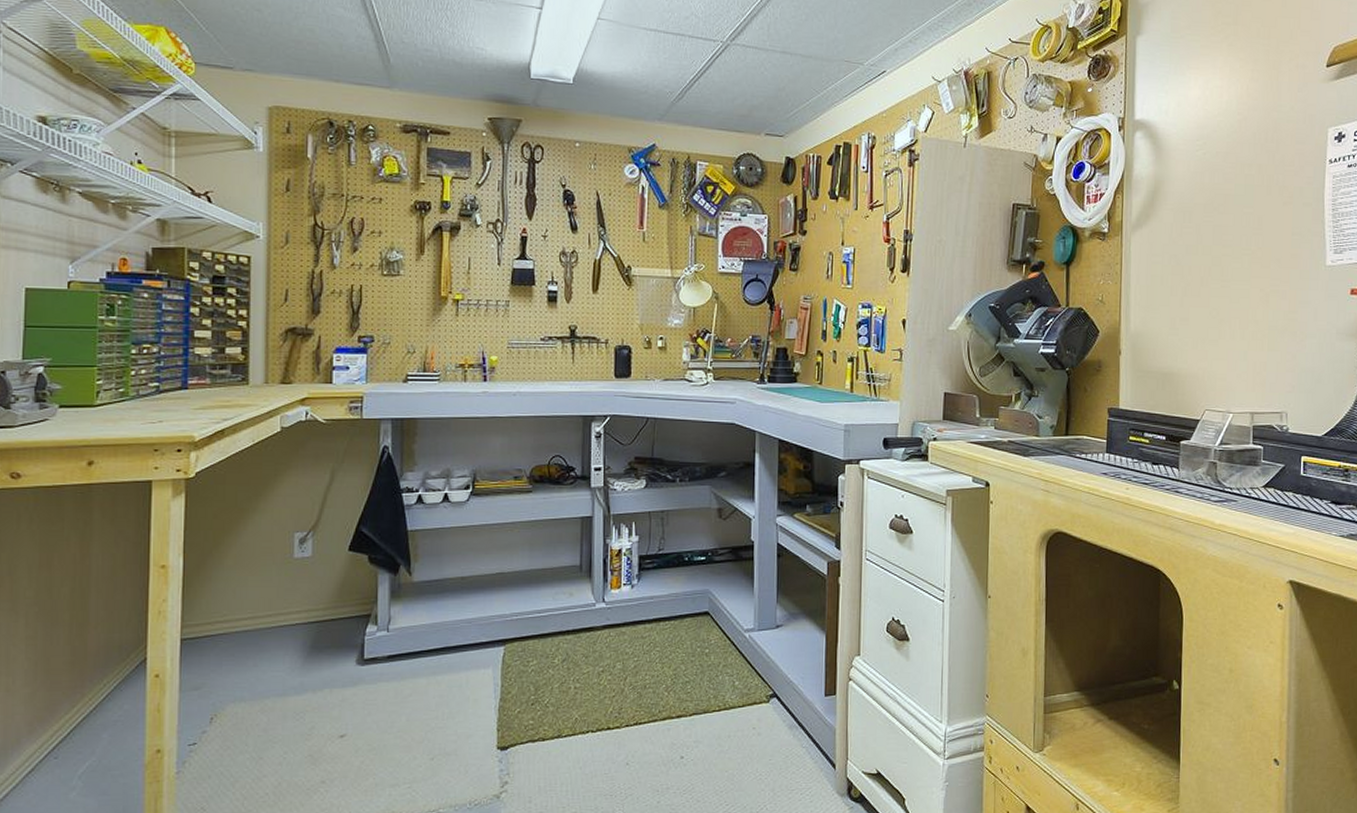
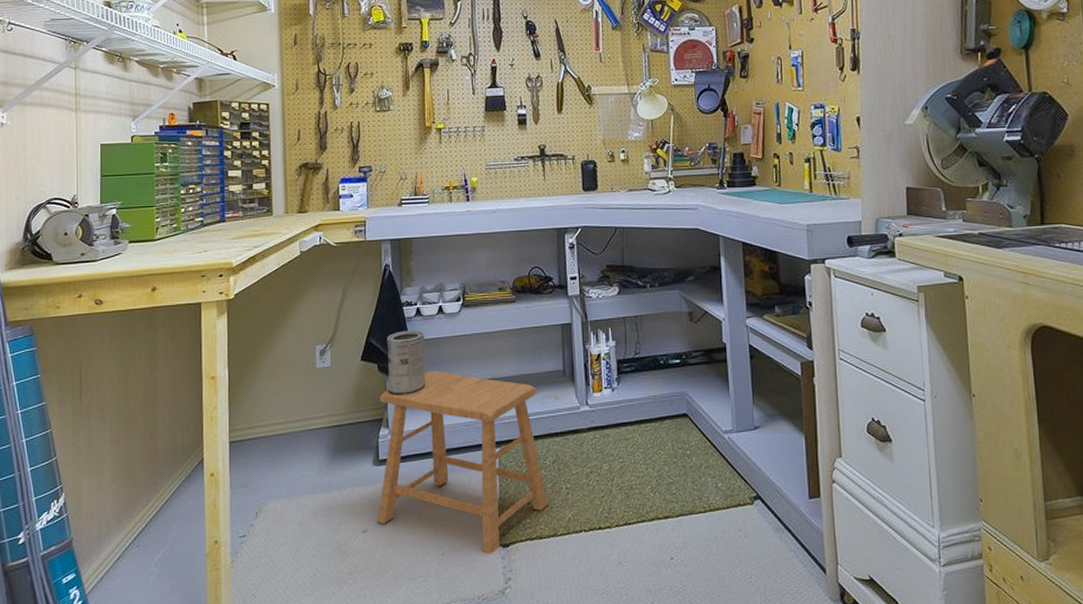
stool: none [357,563,554,758] -> present [377,370,548,554]
paint can: none [378,519,426,589] -> present [386,330,425,395]

